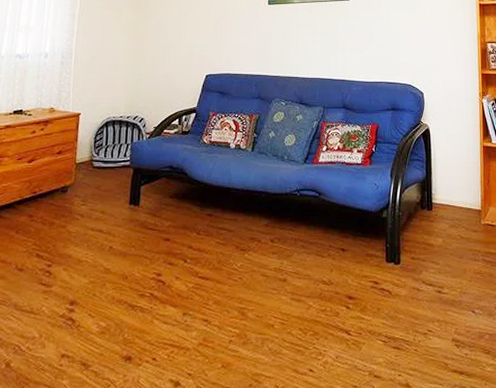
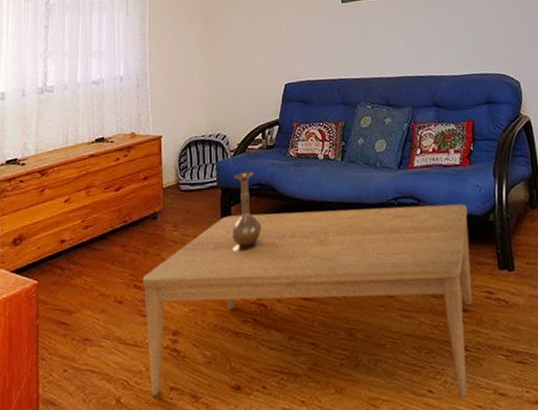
coffee table: none [42,194,363,378] -> present [142,203,473,398]
vase: none [138,154,169,230] -> present [232,171,262,252]

